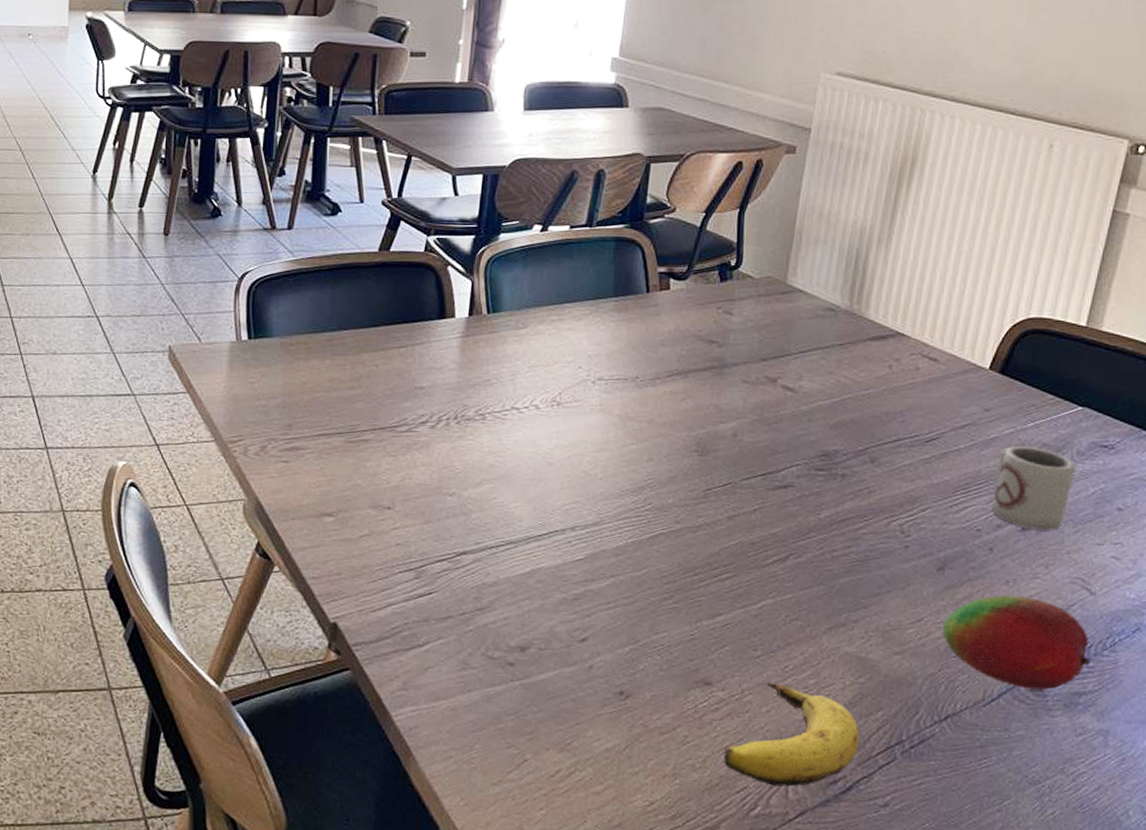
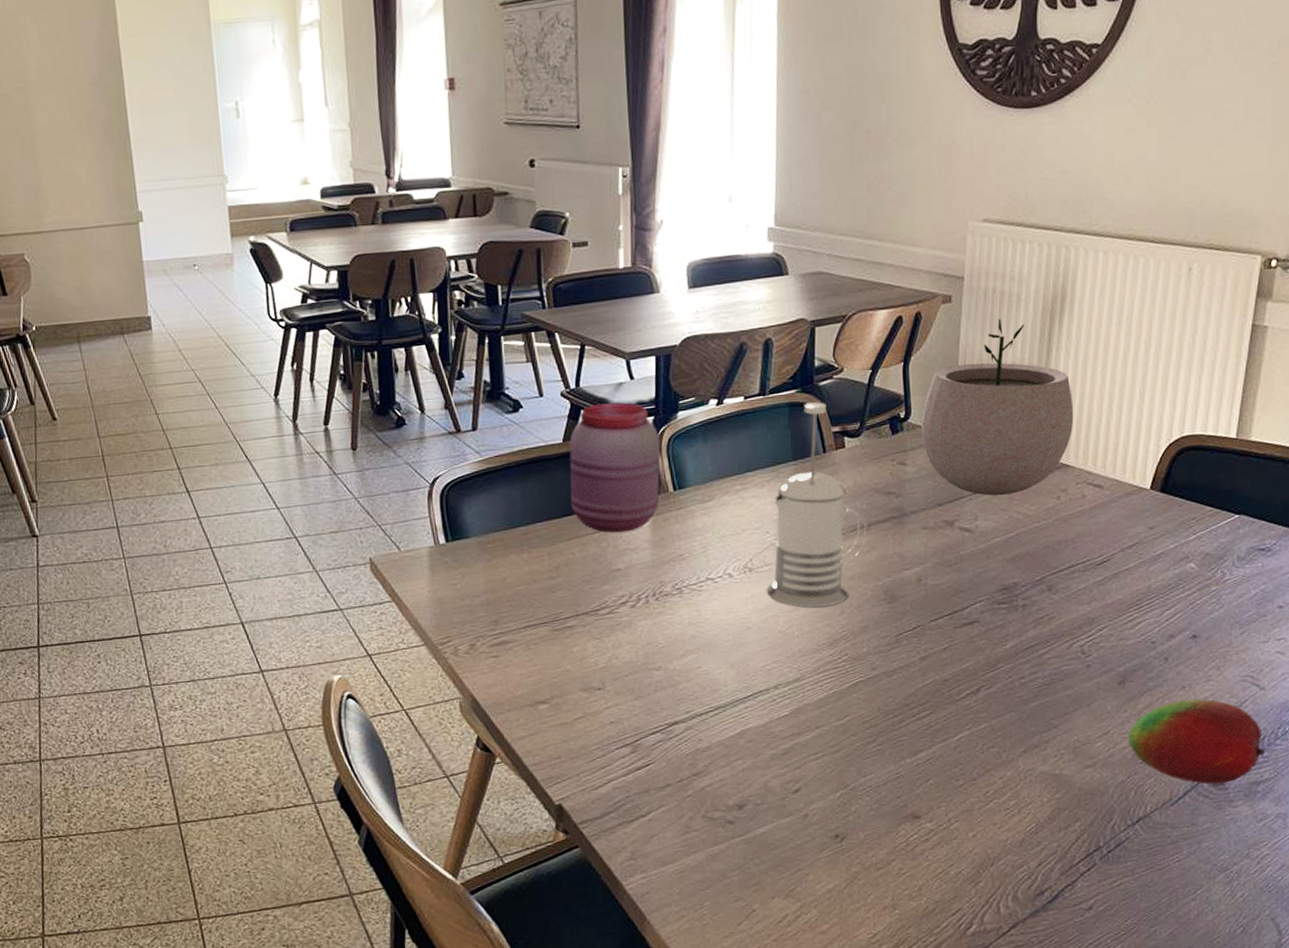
jar: none [379,216,478,350] -> present [569,401,660,533]
french press: none [572,239,686,451] -> present [766,402,868,607]
banana: present [723,682,860,787] -> none [937,808,1061,904]
plant pot: none [751,175,915,358] -> present [921,318,1074,496]
cup: present [991,445,1077,531] -> none [1163,557,1238,636]

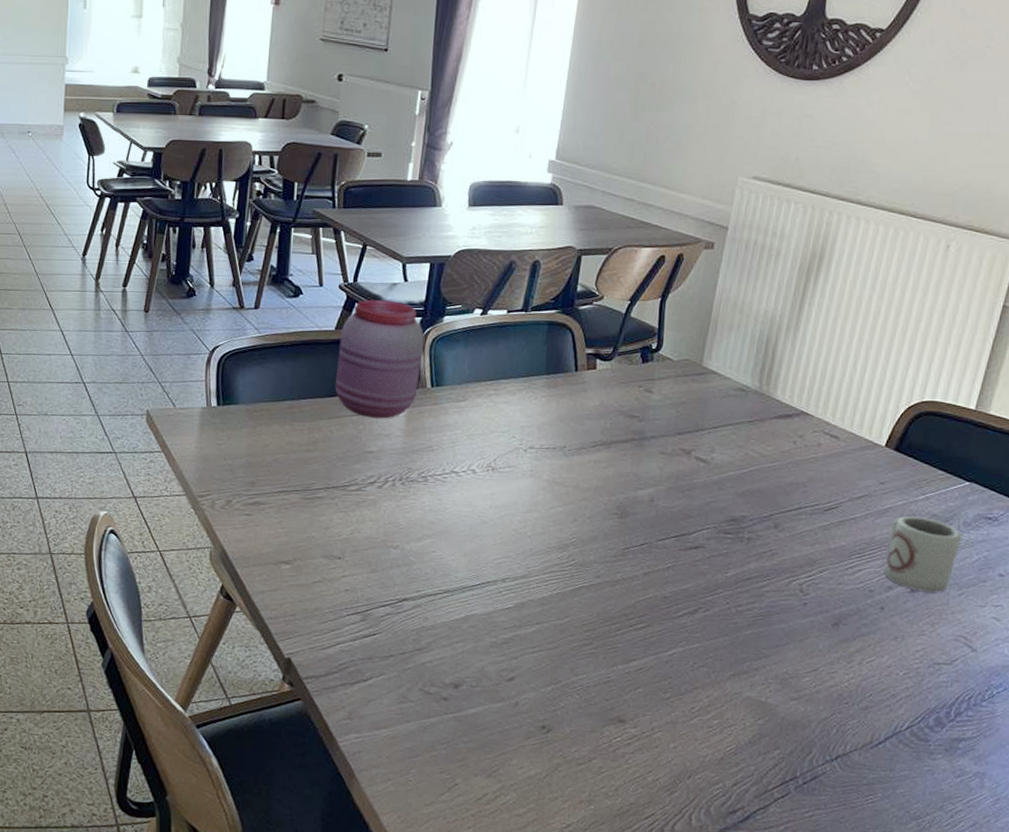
french press: present [766,402,868,607] -> none [505,324,609,513]
plant pot: present [921,318,1074,496] -> none [670,269,820,434]
fruit: present [1128,699,1265,784] -> none [835,650,970,735]
cup: none [1163,557,1238,636] -> present [883,515,963,593]

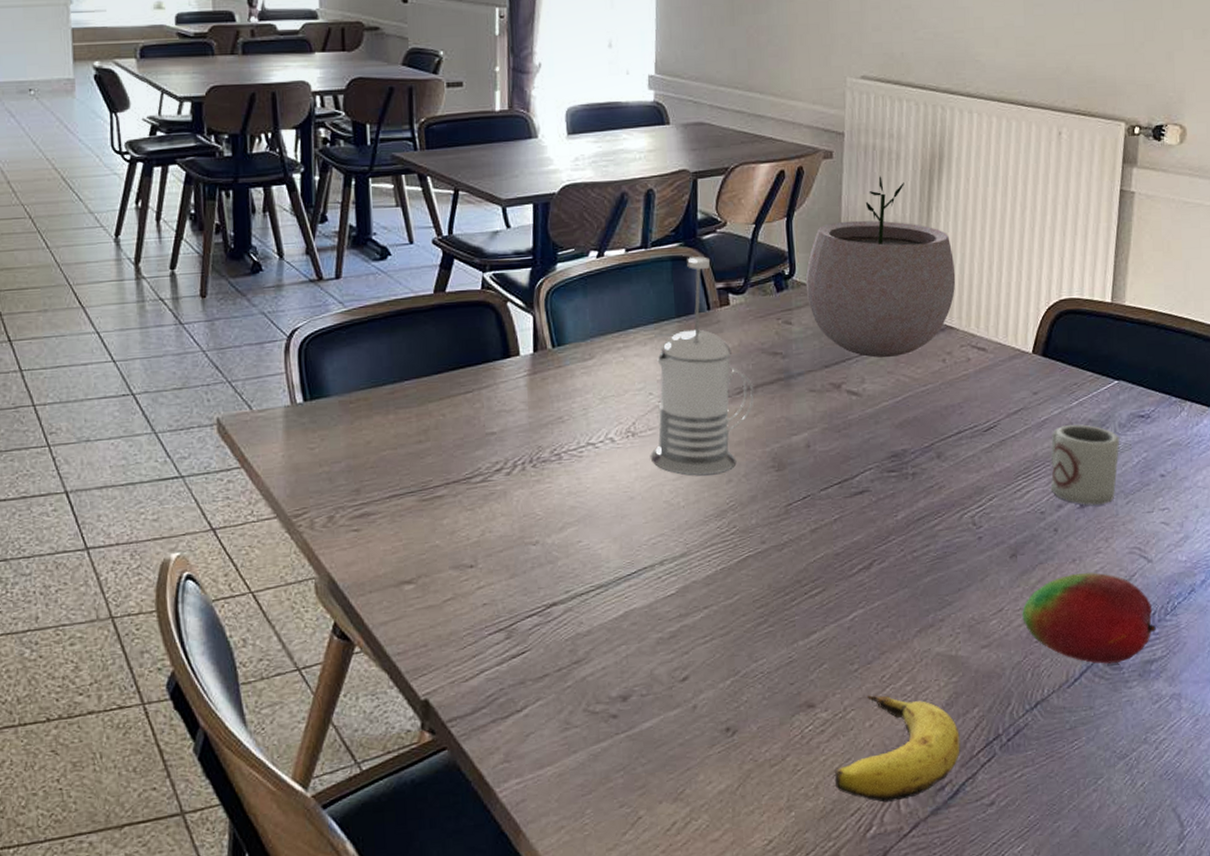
jar: present [335,300,424,419] -> none [440,251,538,393]
french press: none [505,324,609,513] -> present [650,256,755,475]
banana: none [633,722,758,815] -> present [834,695,960,803]
plant pot: none [670,269,820,434] -> present [805,176,956,358]
fruit: none [835,650,970,735] -> present [1022,572,1156,664]

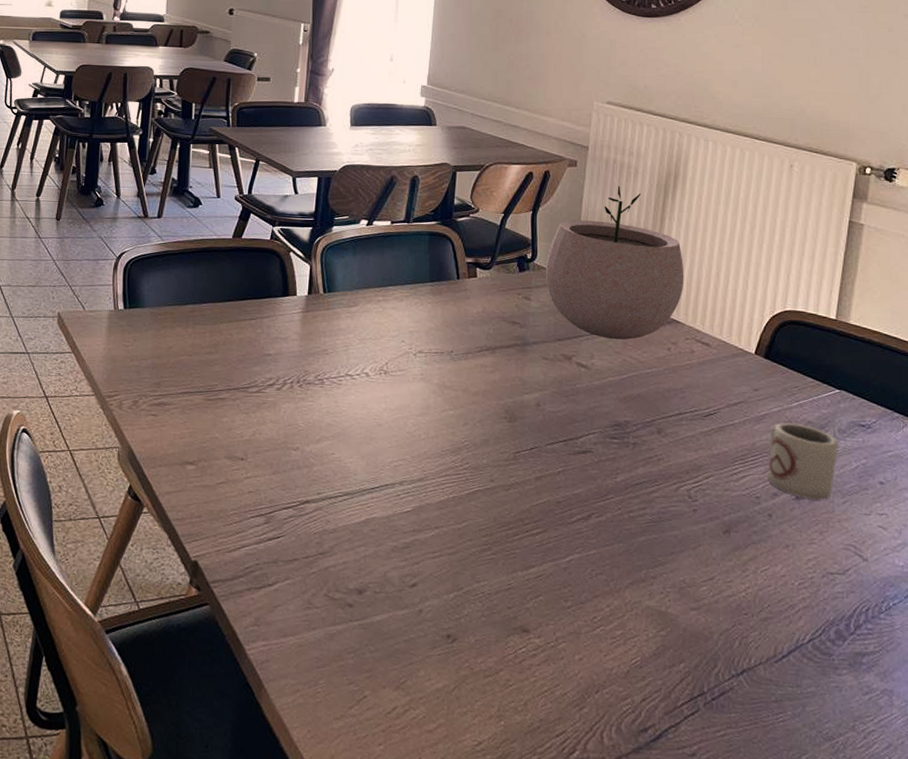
french press: present [650,256,755,475] -> none [398,234,493,416]
banana: present [834,695,960,803] -> none [542,632,665,733]
fruit: present [1022,572,1156,664] -> none [733,558,869,649]

